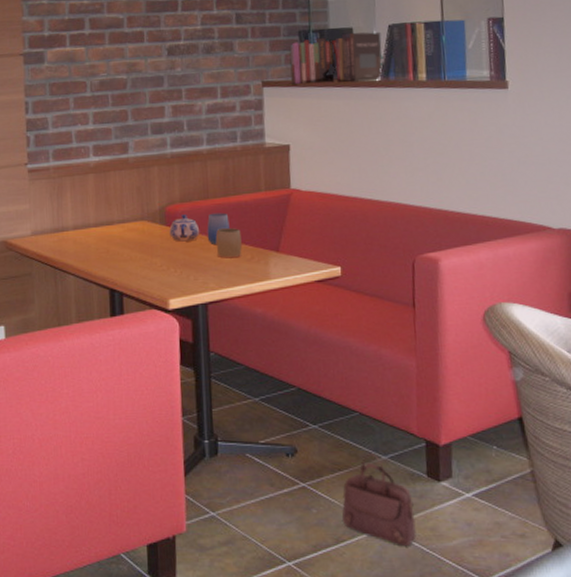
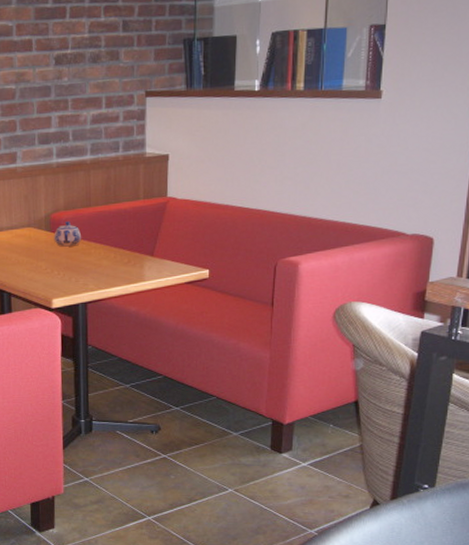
cup: present [207,212,230,245] -> none [88,219,109,250]
mug: present [215,227,243,259] -> none [96,233,121,262]
books: present [289,37,338,85] -> none [173,45,221,95]
books: present [335,32,383,83] -> none [217,40,264,93]
handbag: present [341,453,417,547] -> none [195,431,257,505]

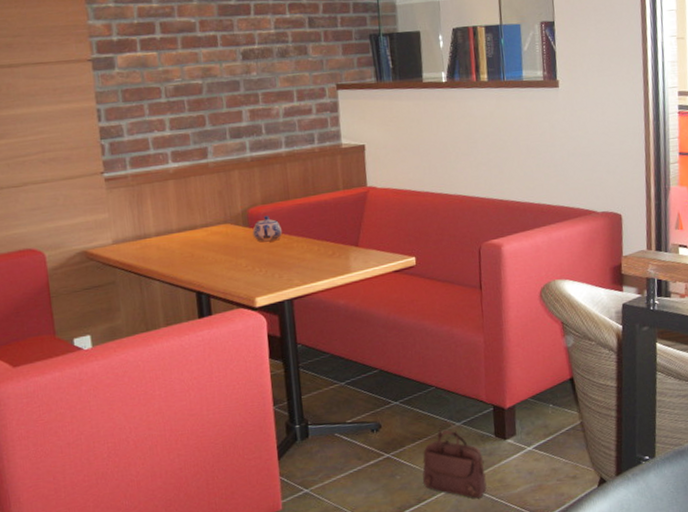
handbag: none [195,431,257,505] -> present [422,421,487,499]

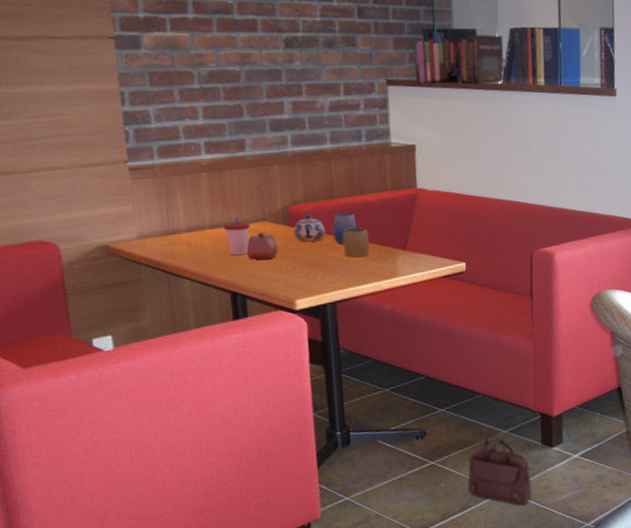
cup: none [189,220,213,257] -> present [223,217,250,256]
sugar bowl: none [210,233,239,260] -> present [246,231,278,260]
cup: none [289,212,311,244] -> present [333,212,357,245]
mug: none [297,226,324,256] -> present [342,227,370,258]
books: none [361,40,408,87] -> present [413,37,462,85]
books: none [404,35,449,85] -> present [459,34,505,85]

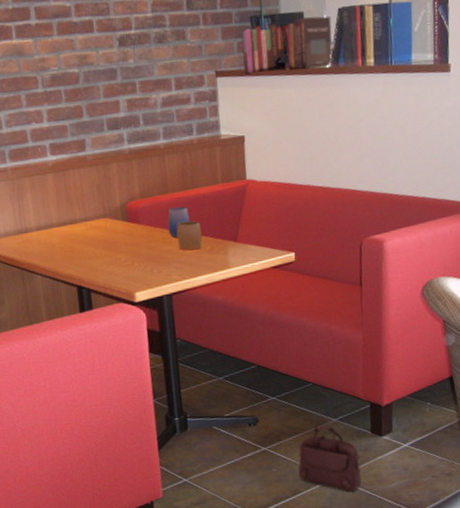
cup: present [223,217,250,256] -> none [68,214,92,252]
sugar bowl: present [246,231,278,260] -> none [89,228,118,255]
teapot: present [293,215,326,242] -> none [131,210,162,237]

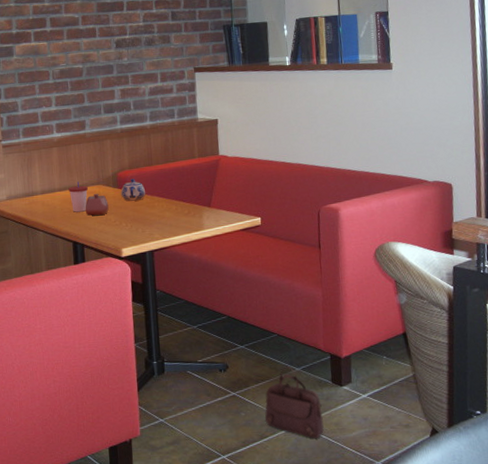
cup: none [68,214,92,252] -> present [68,181,88,212]
sugar bowl: none [89,228,118,255] -> present [85,193,109,216]
teapot: none [131,210,162,237] -> present [121,179,146,201]
cup: present [167,206,190,239] -> none [151,176,170,203]
mug: present [176,220,203,251] -> none [158,188,181,214]
books: present [241,23,290,74] -> none [215,30,256,70]
books: present [286,16,333,71] -> none [253,25,292,68]

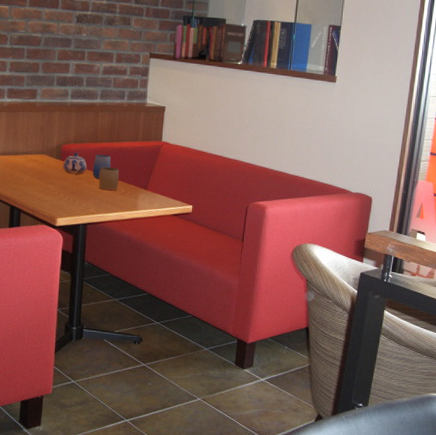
cup: present [68,181,88,212] -> none [12,148,31,178]
sugar bowl: present [85,193,109,216] -> none [26,162,50,184]
cup: none [151,176,170,203] -> present [92,154,111,180]
mug: none [158,188,181,214] -> present [98,166,120,191]
books: none [215,30,256,70] -> present [173,23,213,61]
books: none [253,25,292,68] -> present [208,22,247,64]
handbag: present [264,366,324,439] -> none [169,345,223,413]

